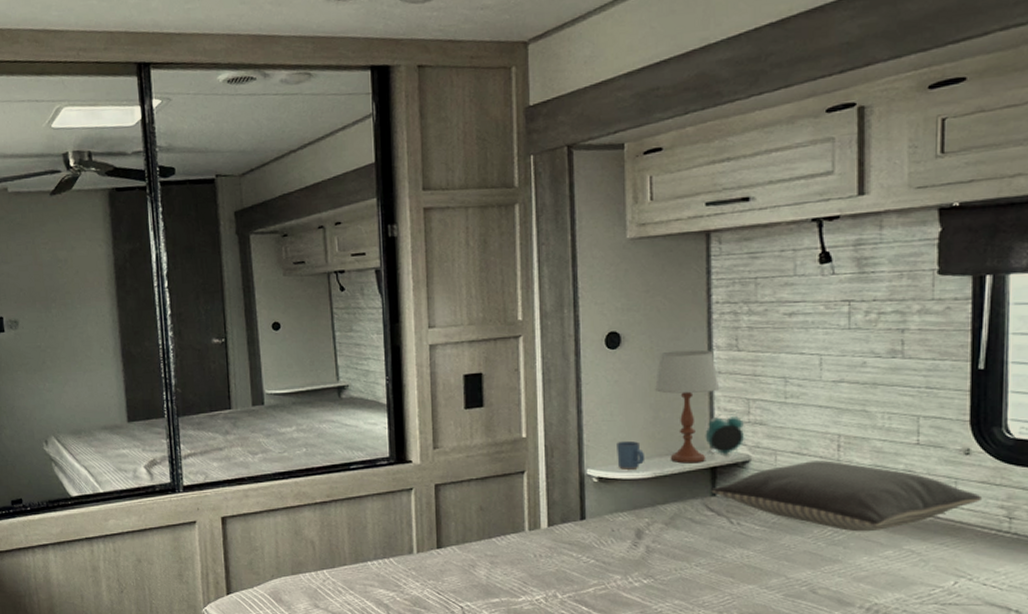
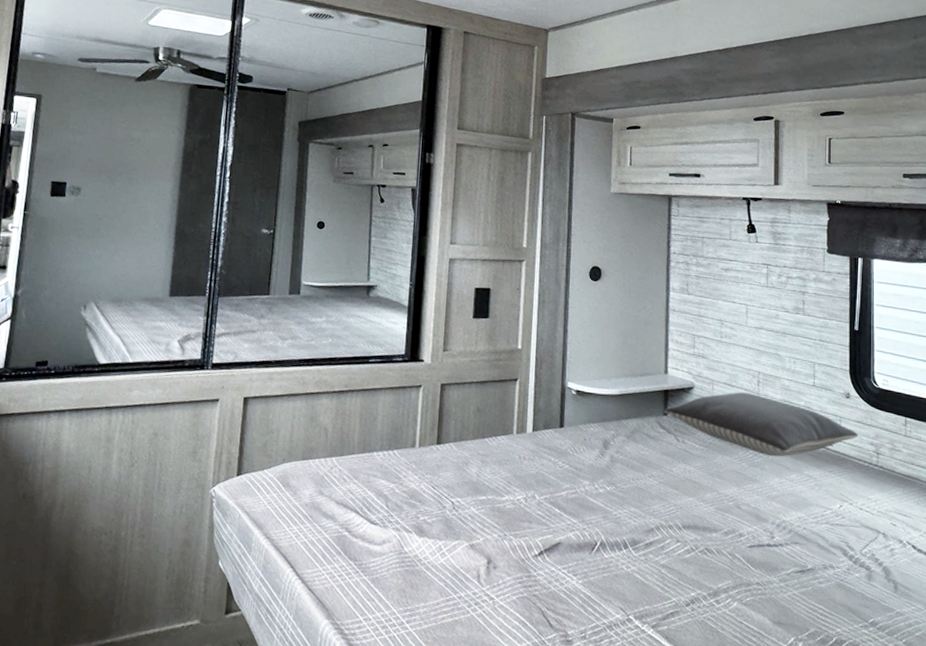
mug: present [617,440,645,470] -> none [592,360,615,386]
table lamp: present [655,349,720,464] -> none [625,288,674,386]
alarm clock: present [705,412,744,455] -> none [661,344,690,381]

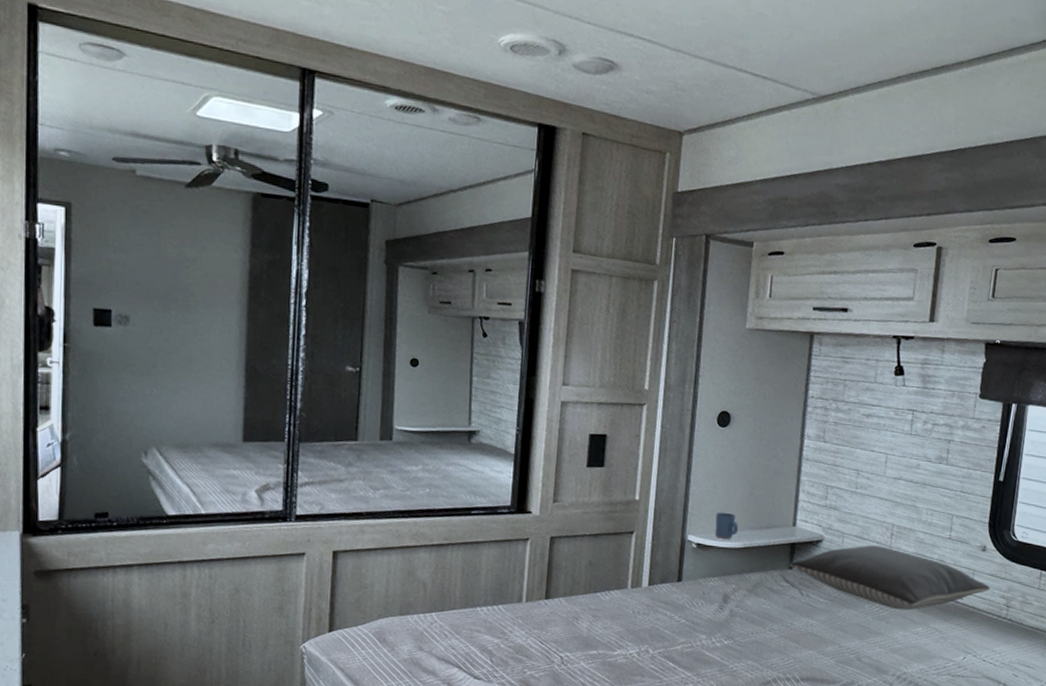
mug: none [592,360,615,386] -> present [715,512,739,539]

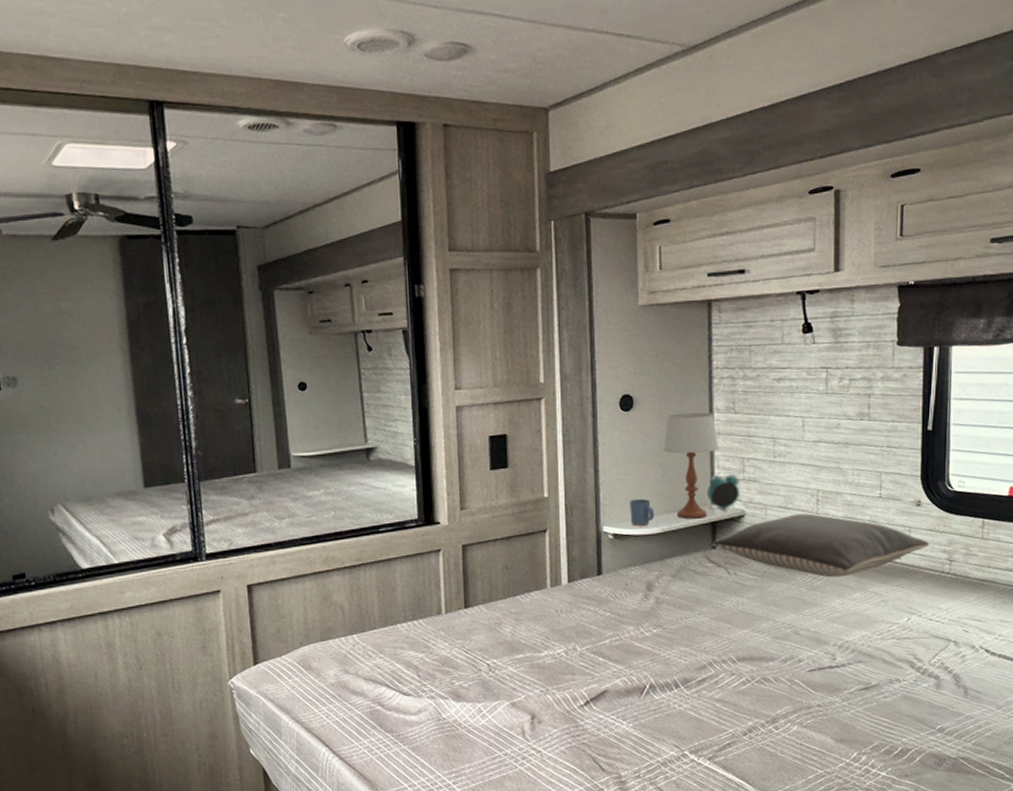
table lamp: none [754,435,806,538] -> present [664,412,720,519]
alarm clock: none [789,495,822,534] -> present [706,470,739,511]

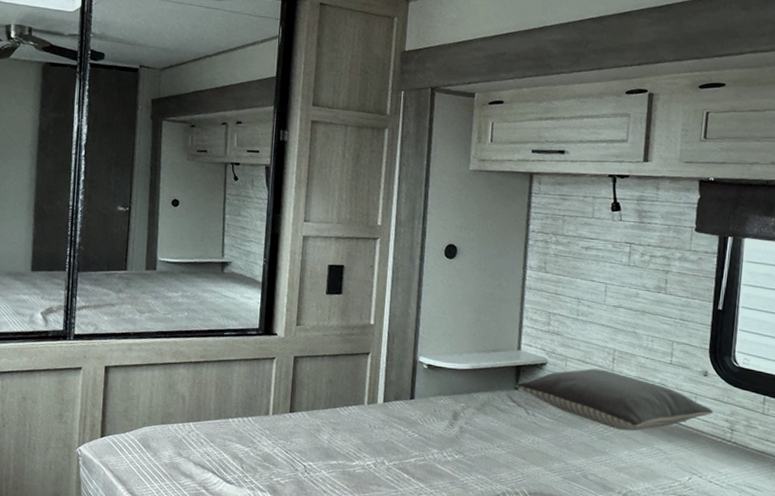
mug: present [630,498,655,526] -> none [444,336,467,361]
table lamp: present [664,412,720,519] -> none [480,266,529,361]
alarm clock: present [706,470,739,511] -> none [514,321,545,357]

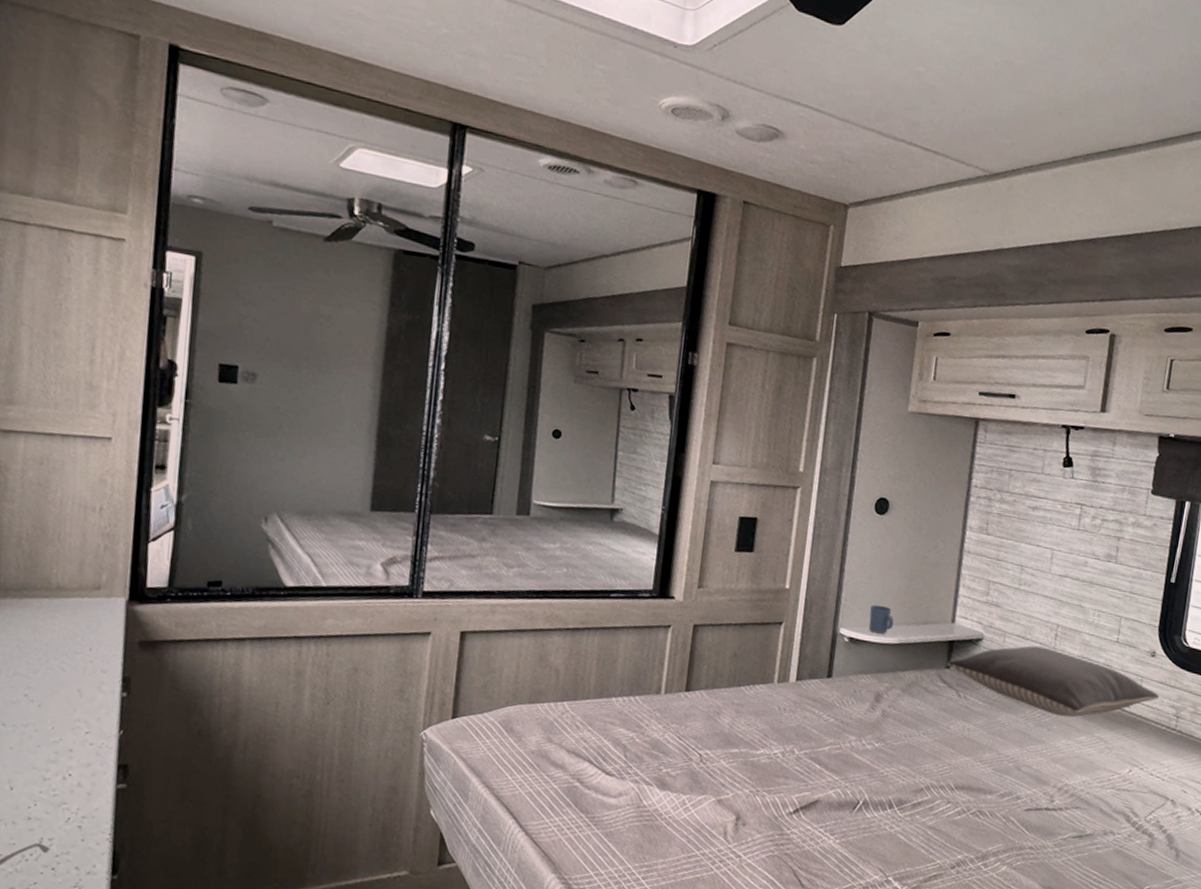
mug: none [444,336,467,361] -> present [869,604,895,634]

